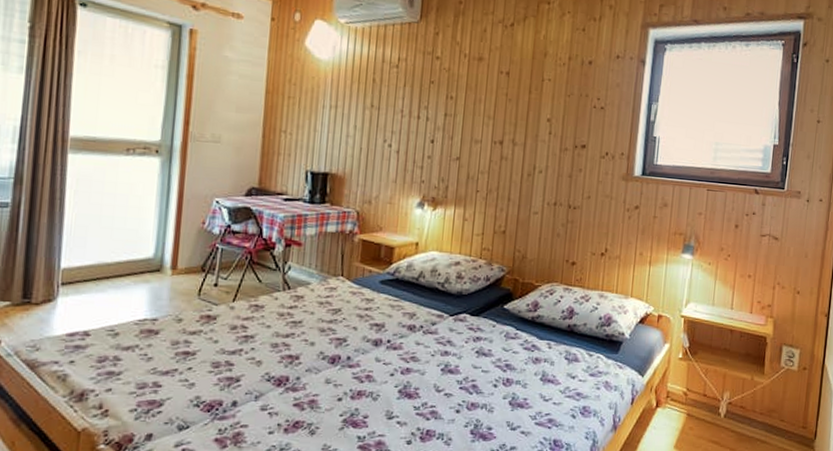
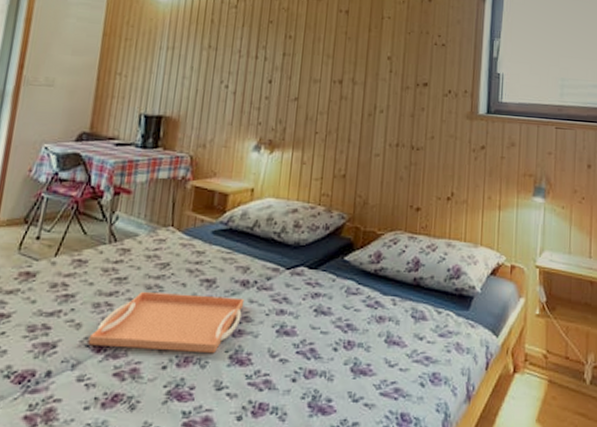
serving tray: none [269,333,412,388] -> present [88,291,245,354]

